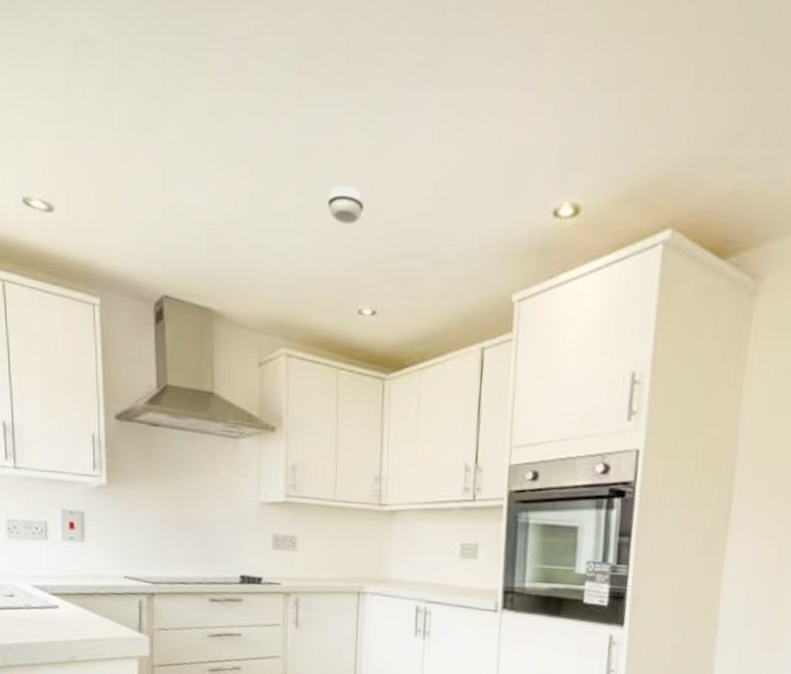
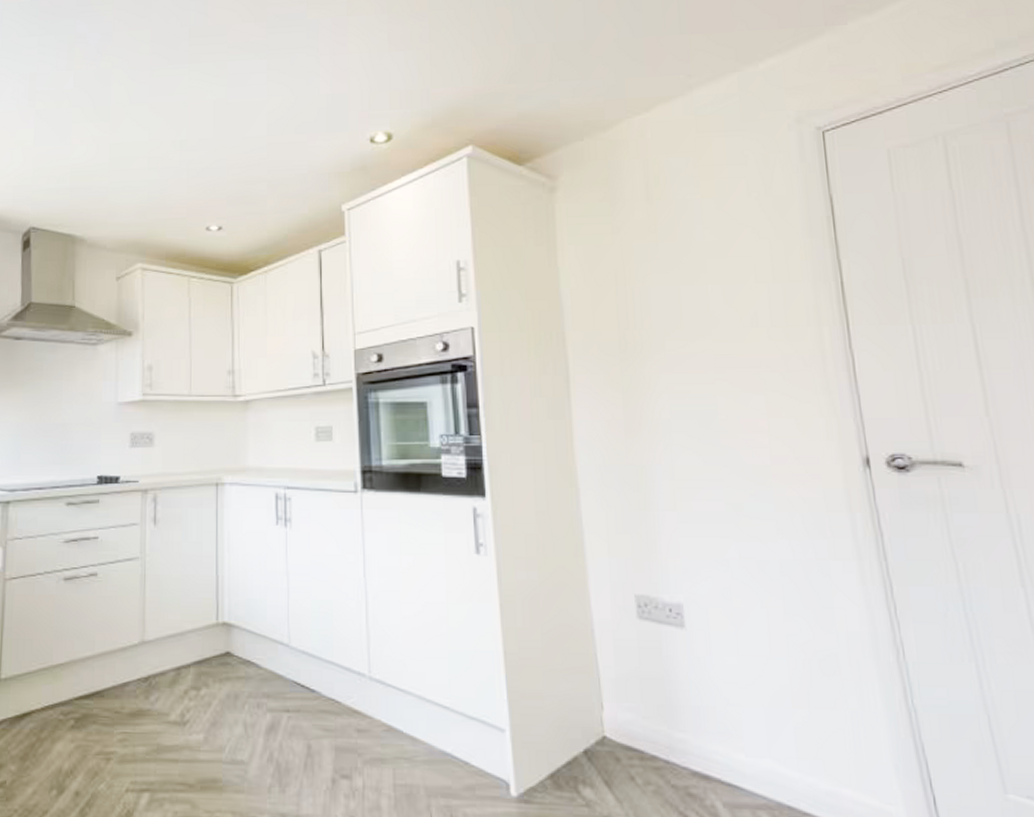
smoke detector: present [328,185,365,225] -> none [176,131,208,161]

